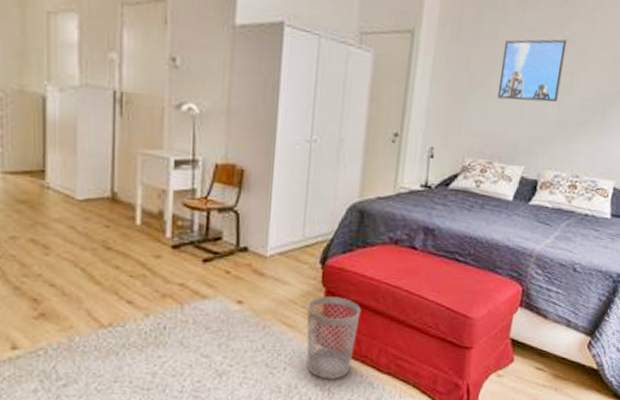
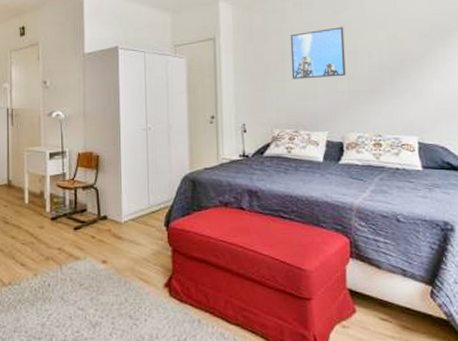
wastebasket: present [306,296,361,379] -> none [158,255,204,330]

